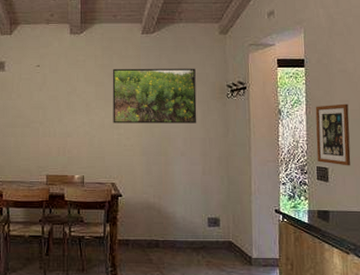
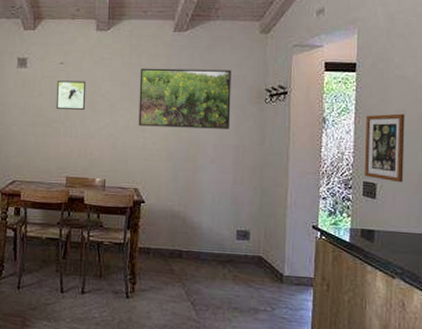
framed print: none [34,82,62,110] -> present [55,80,85,110]

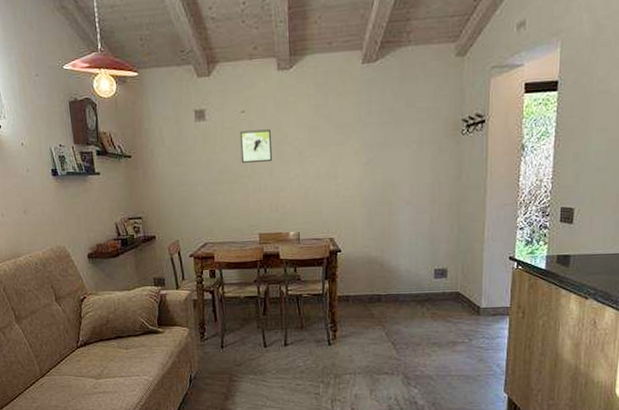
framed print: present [138,68,231,129] -> none [328,101,426,173]
picture frame: present [364,113,405,183] -> none [562,132,606,205]

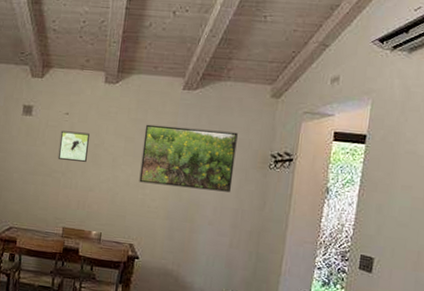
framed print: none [328,101,426,173] -> present [139,124,238,192]

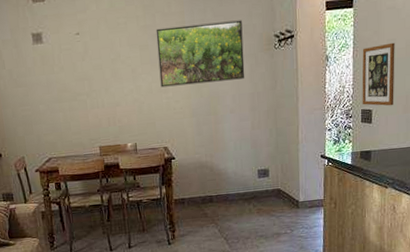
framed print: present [57,130,90,162] -> none [75,49,107,82]
picture frame: none [362,188,411,259] -> present [362,42,395,106]

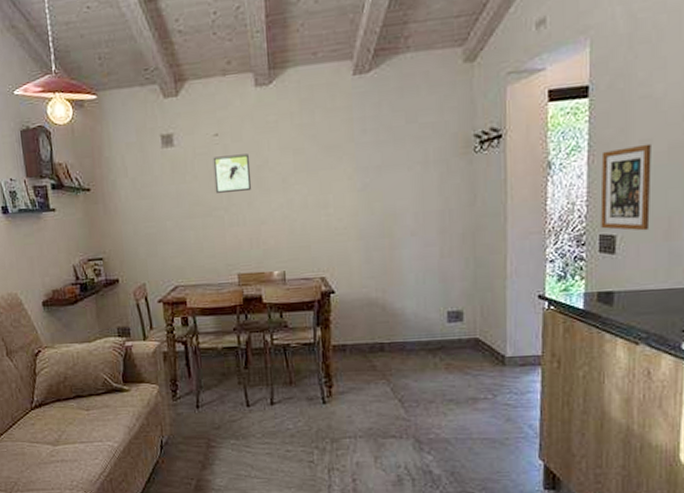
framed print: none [75,49,107,82] -> present [212,154,251,193]
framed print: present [156,20,245,88] -> none [314,115,432,202]

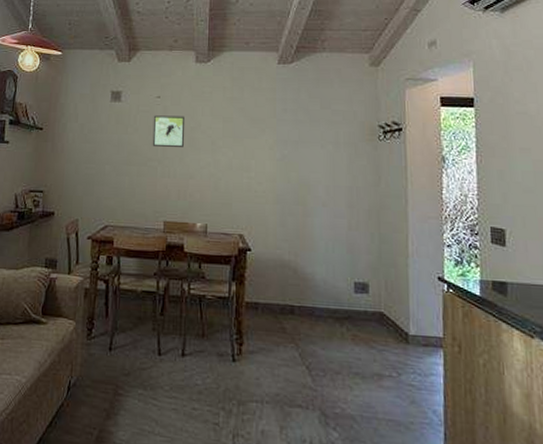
picture frame: present [600,143,651,231] -> none [488,152,535,229]

